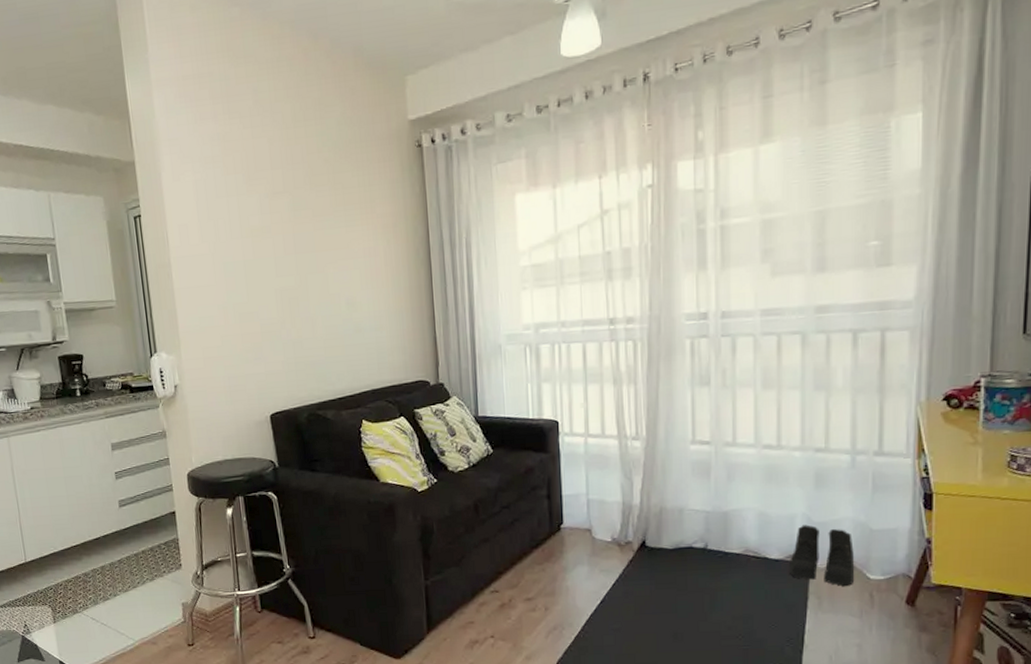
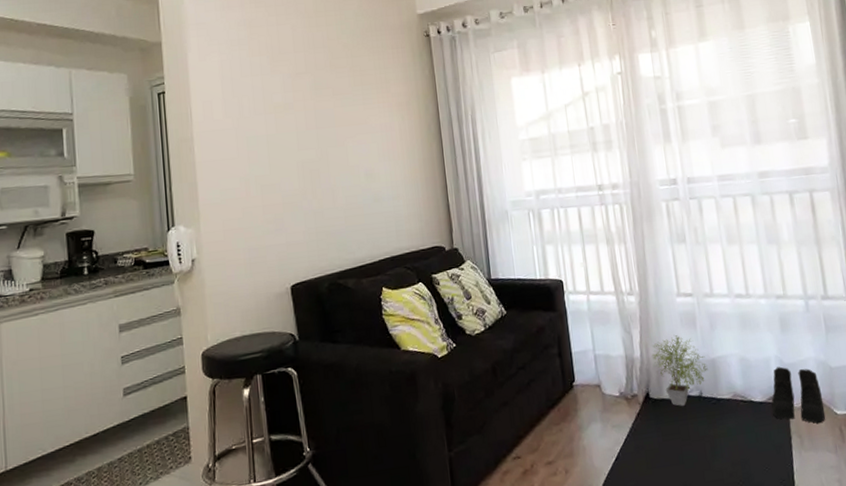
potted plant: none [653,485,718,557] -> present [651,335,708,406]

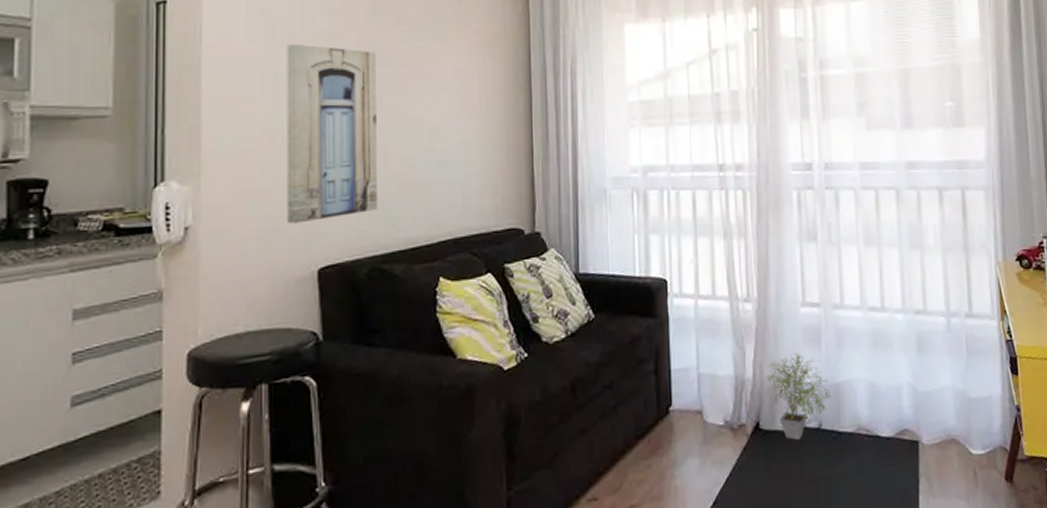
wall art: none [253,115,331,253] -> present [286,43,377,224]
boots: present [771,366,825,423] -> none [900,395,959,464]

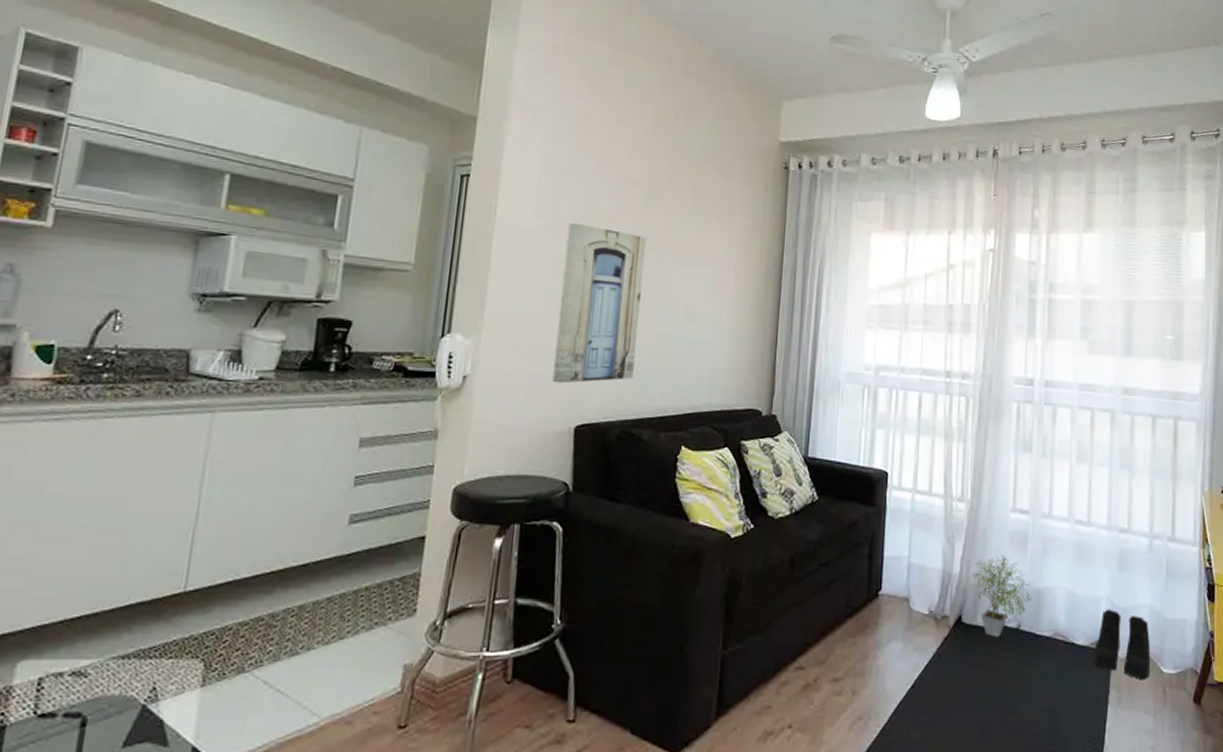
boots: none [900,395,959,464] -> present [1094,609,1151,679]

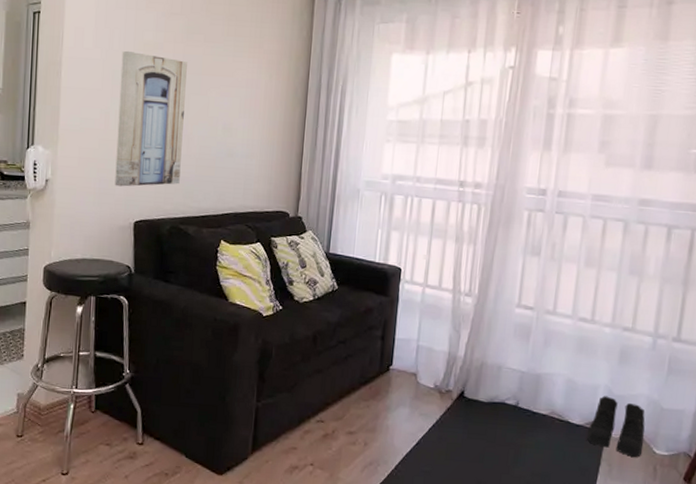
potted plant: present [972,555,1032,637] -> none [475,344,531,411]

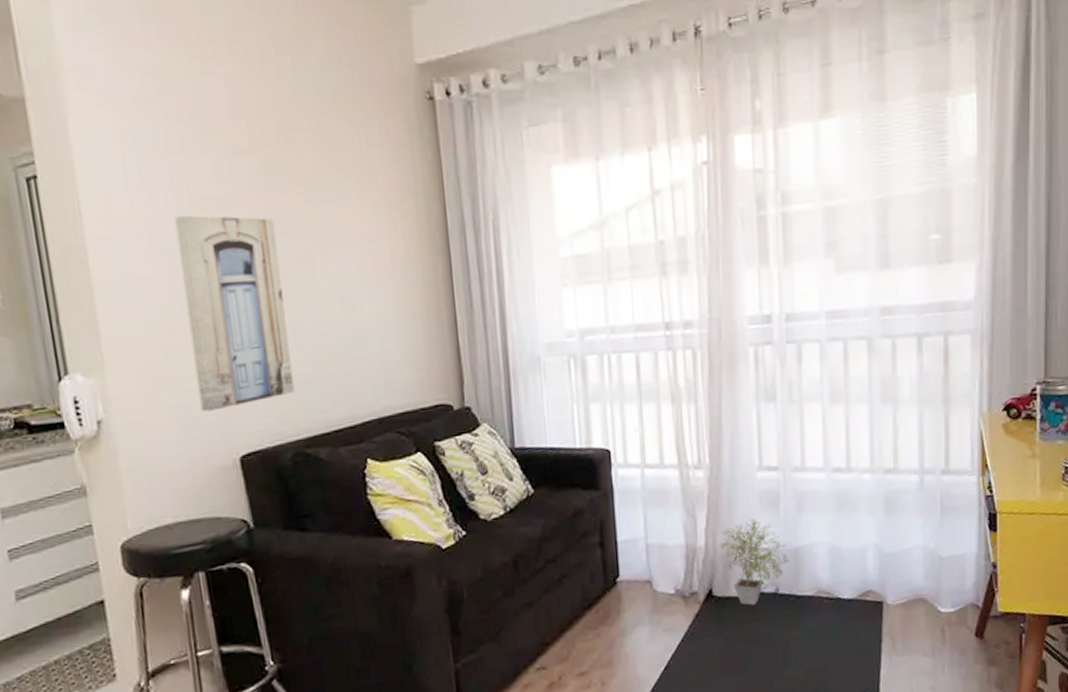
potted plant: none [475,344,531,411] -> present [719,519,789,605]
boots: present [587,396,645,457] -> none [863,556,927,623]

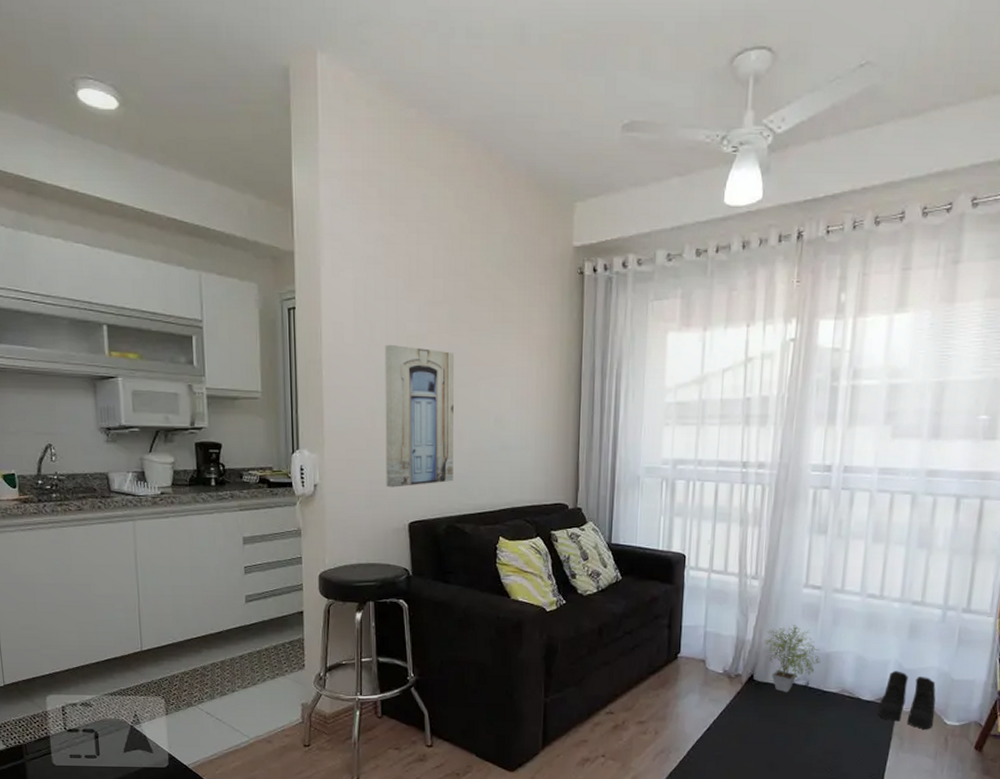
boots: none [863,556,927,623] -> present [878,671,936,729]

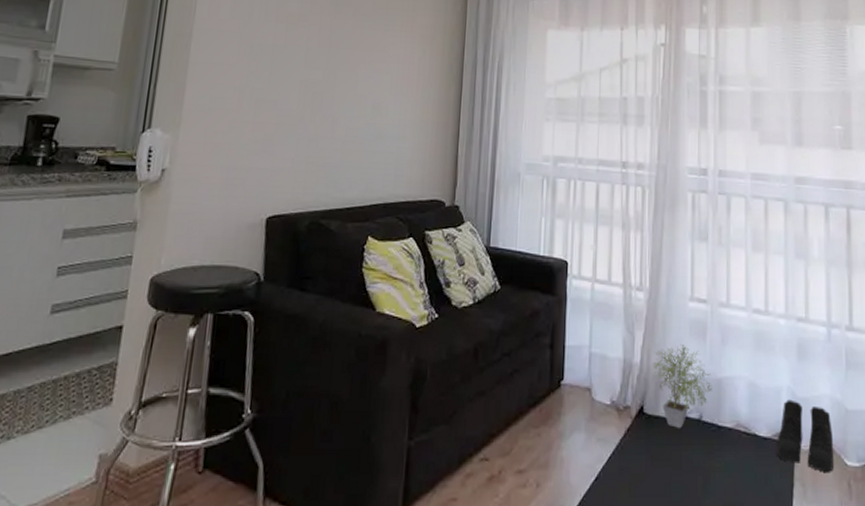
wall art: present [384,344,454,488] -> none [245,22,335,176]

